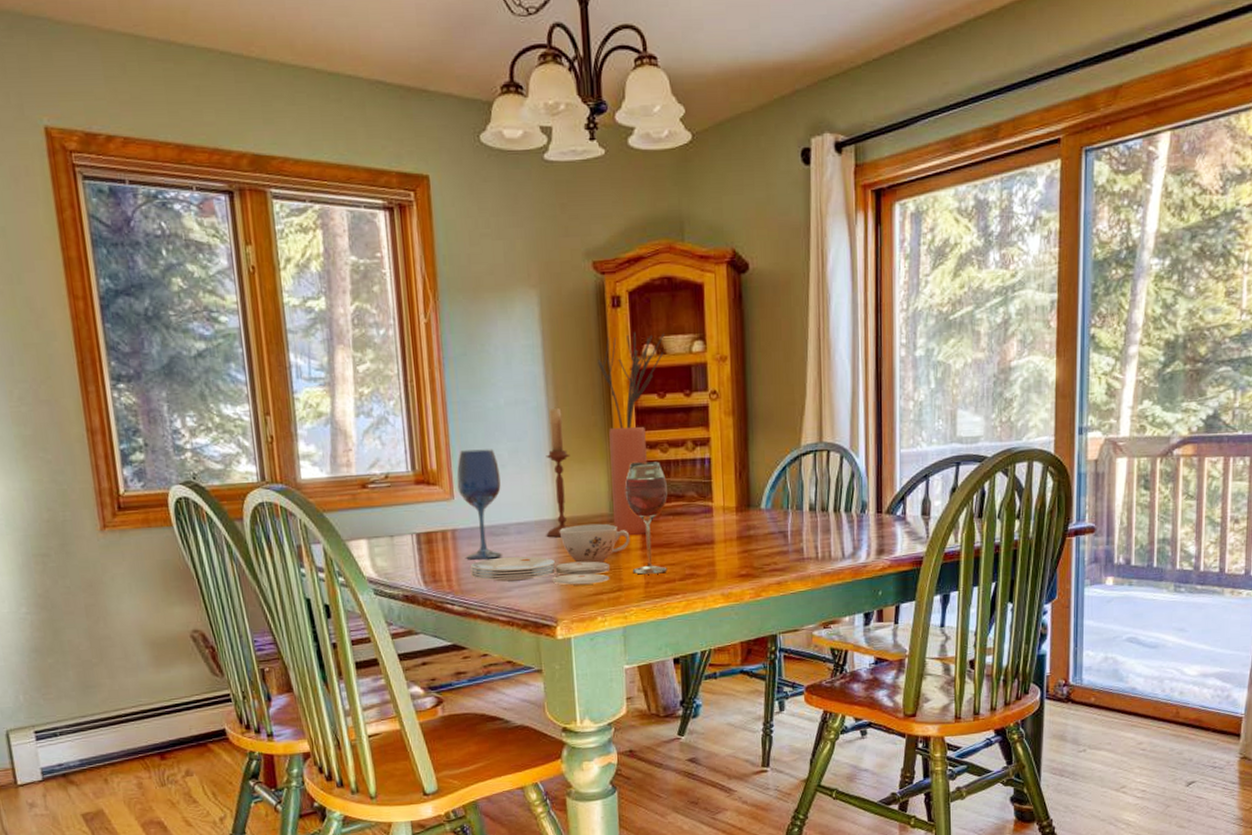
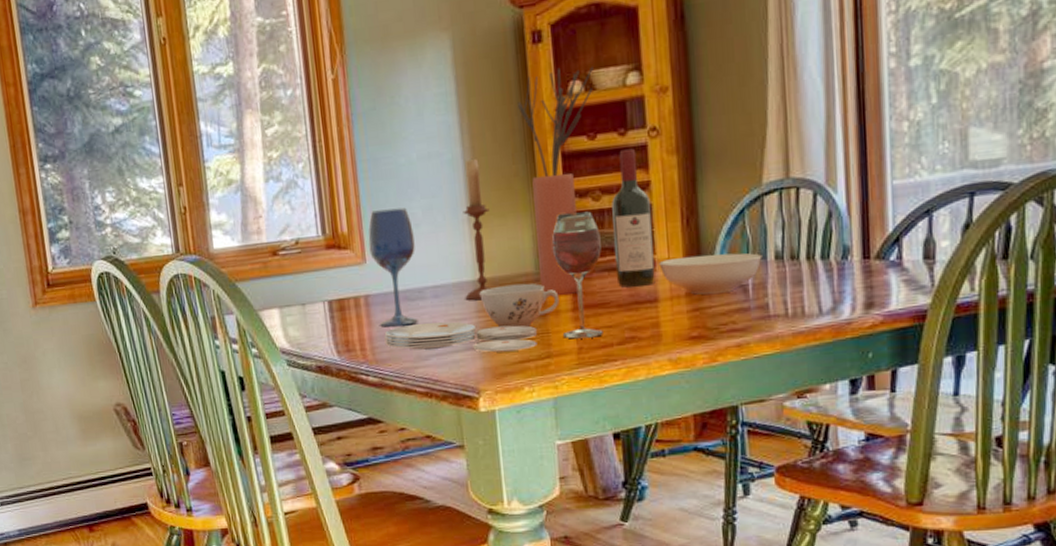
wine bottle: none [677,408,712,530] -> present [612,148,655,288]
bowl: none [716,504,799,539] -> present [659,252,762,295]

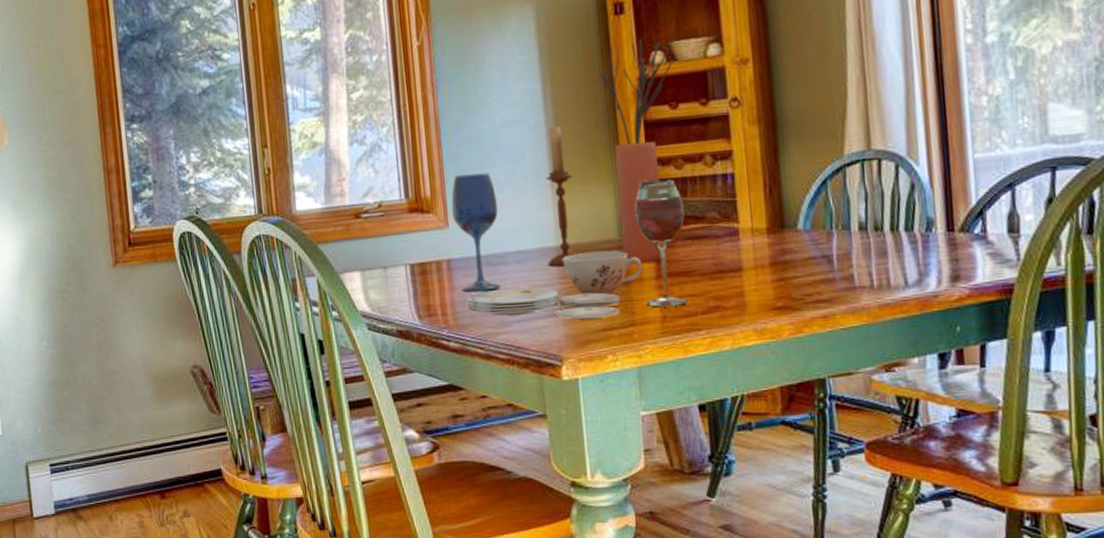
wine bottle: present [612,148,655,288] -> none [694,118,739,256]
bowl: present [659,252,762,295] -> none [742,223,846,265]

